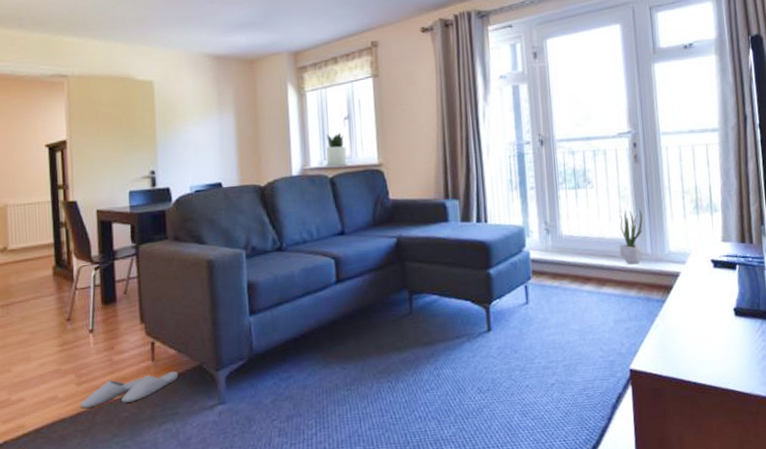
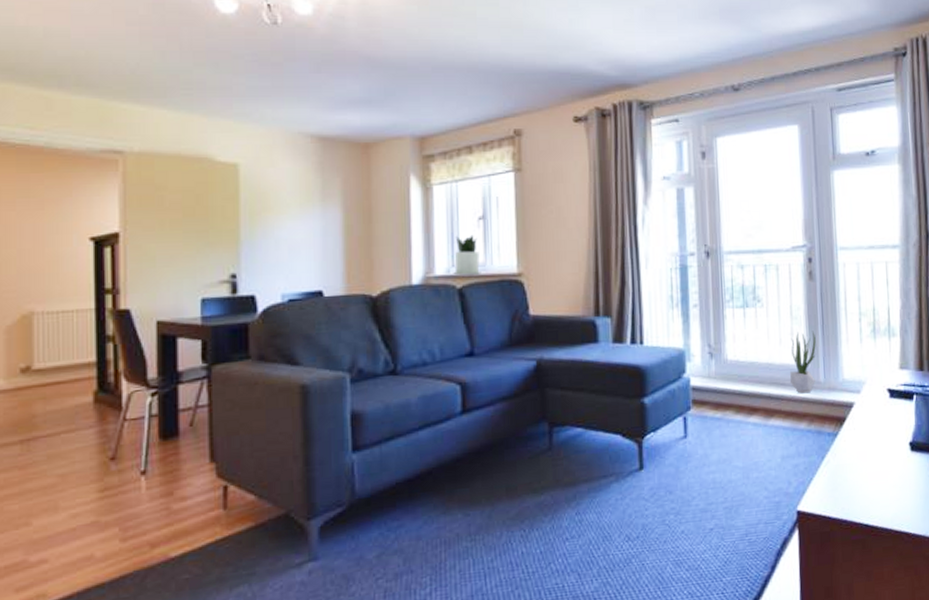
slippers: present [80,371,179,409] -> none [124,521,258,571]

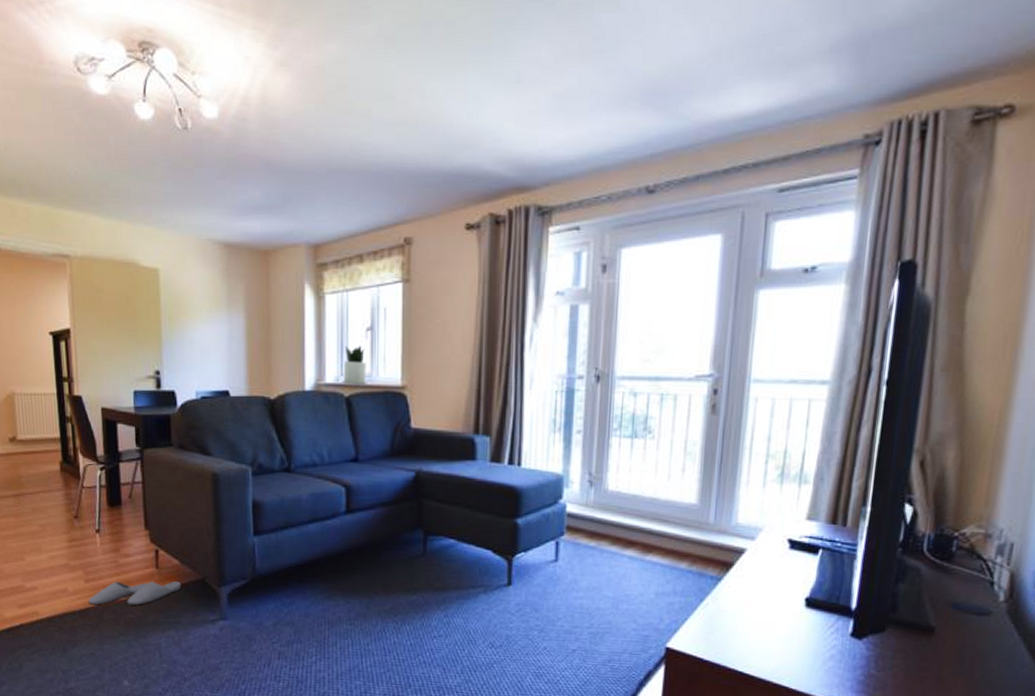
slippers: none [124,521,258,571] -> present [88,581,182,606]
potted plant: present [790,331,816,394] -> none [675,468,711,534]

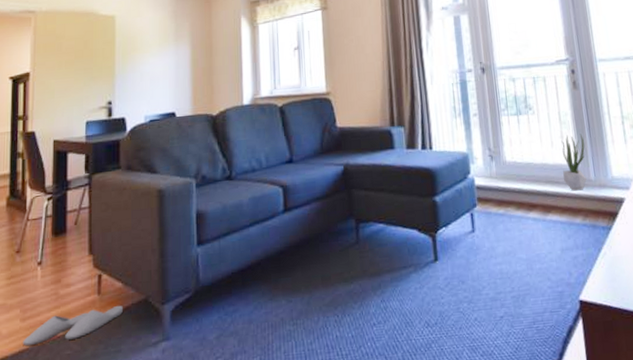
planter: present [342,345,368,386] -> none [275,62,297,96]
potted plant: none [675,468,711,534] -> present [561,134,587,191]

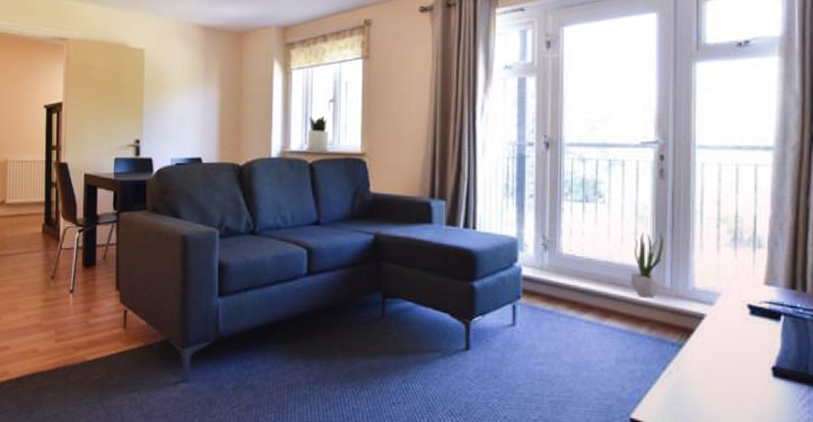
slippers: present [23,305,124,347] -> none [57,341,147,366]
planter: none [275,62,297,96] -> present [305,115,330,153]

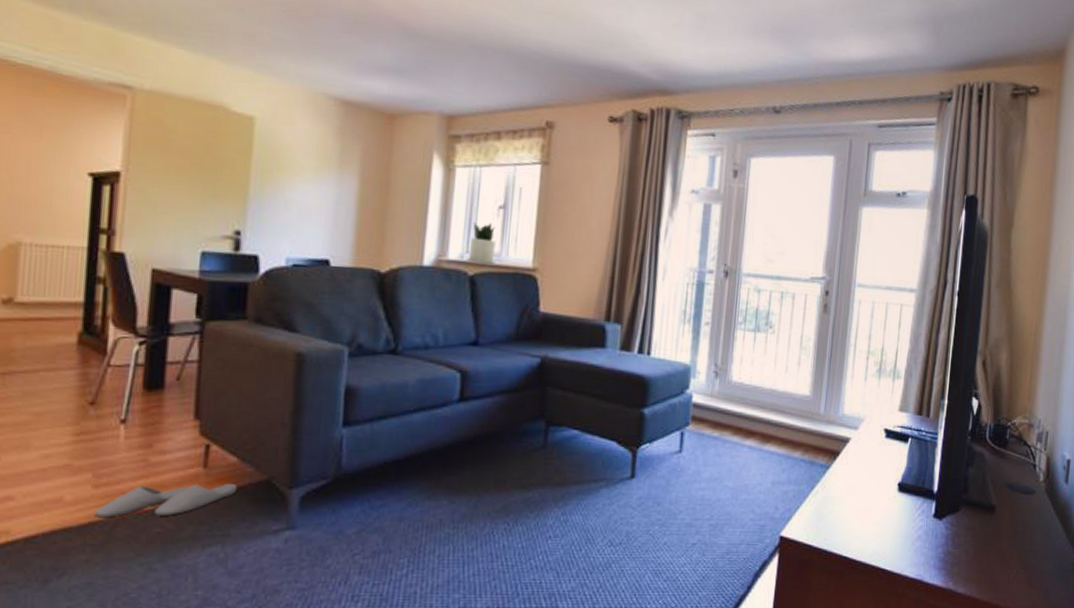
slippers: none [57,341,147,366] -> present [94,483,238,518]
potted plant: present [631,232,663,298] -> none [791,362,822,424]

